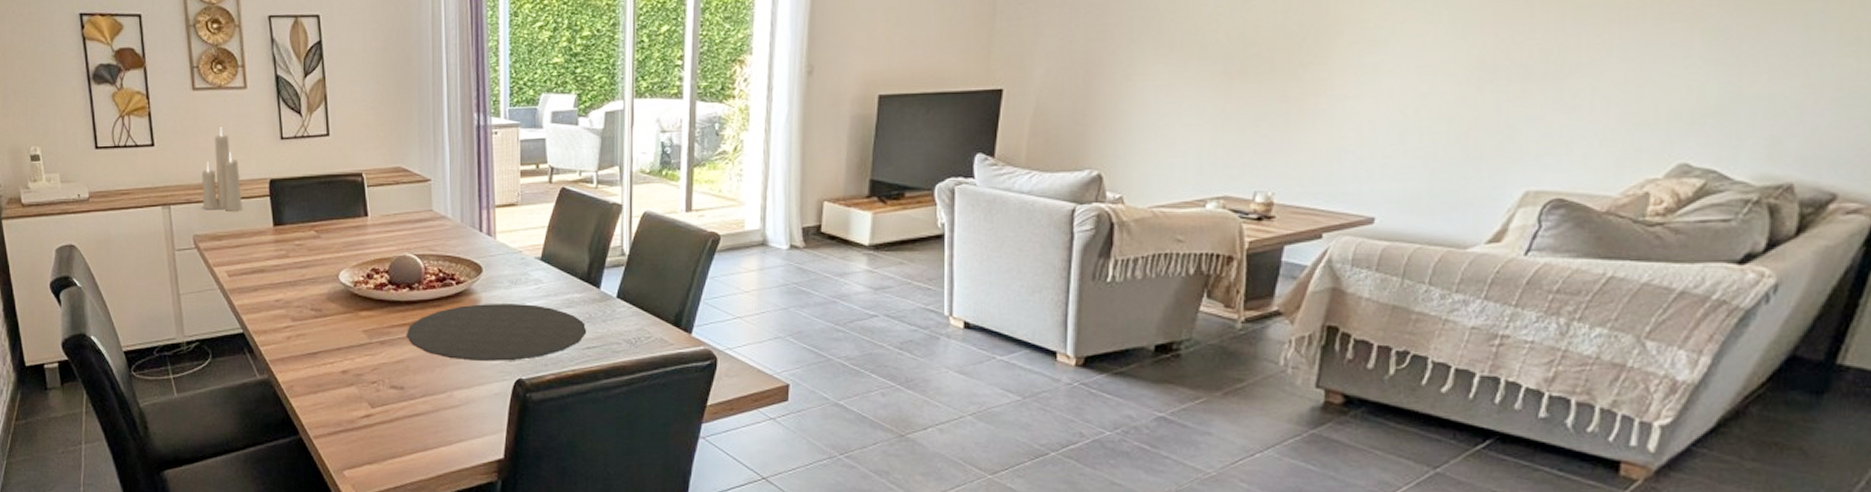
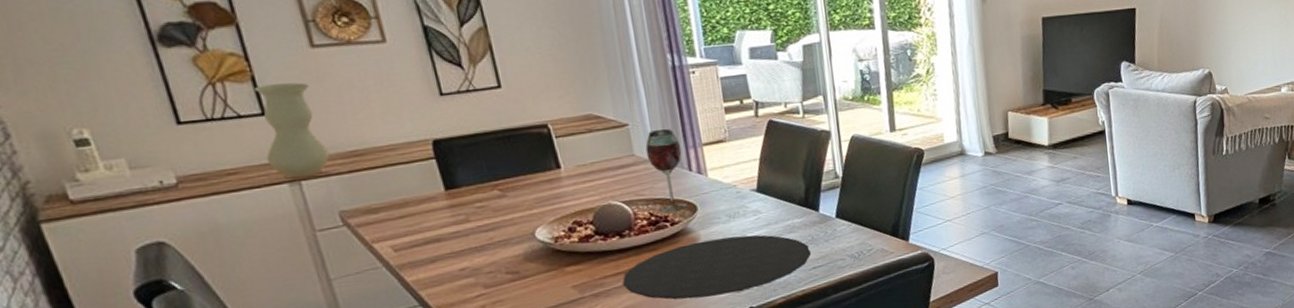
vase: none [149,120,194,204] -> present [253,82,331,180]
candle: present [201,127,244,213] -> none [338,87,403,182]
wineglass: none [443,188,475,271] -> present [645,129,688,214]

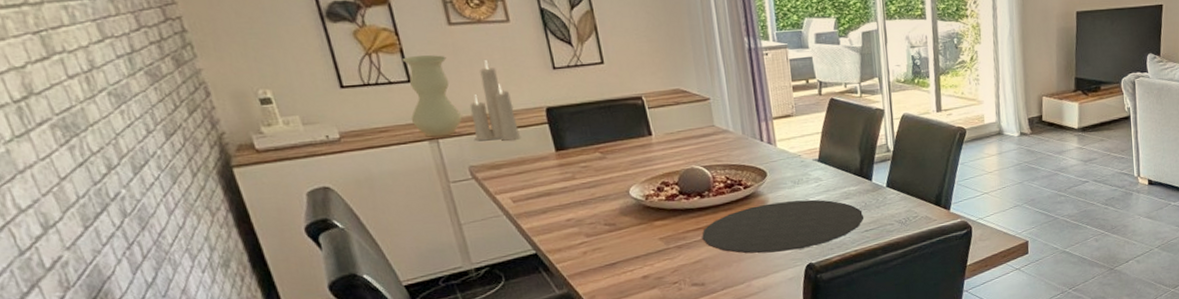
candle: none [338,87,403,182] -> present [469,60,522,142]
wineglass: present [645,129,688,214] -> none [724,104,759,178]

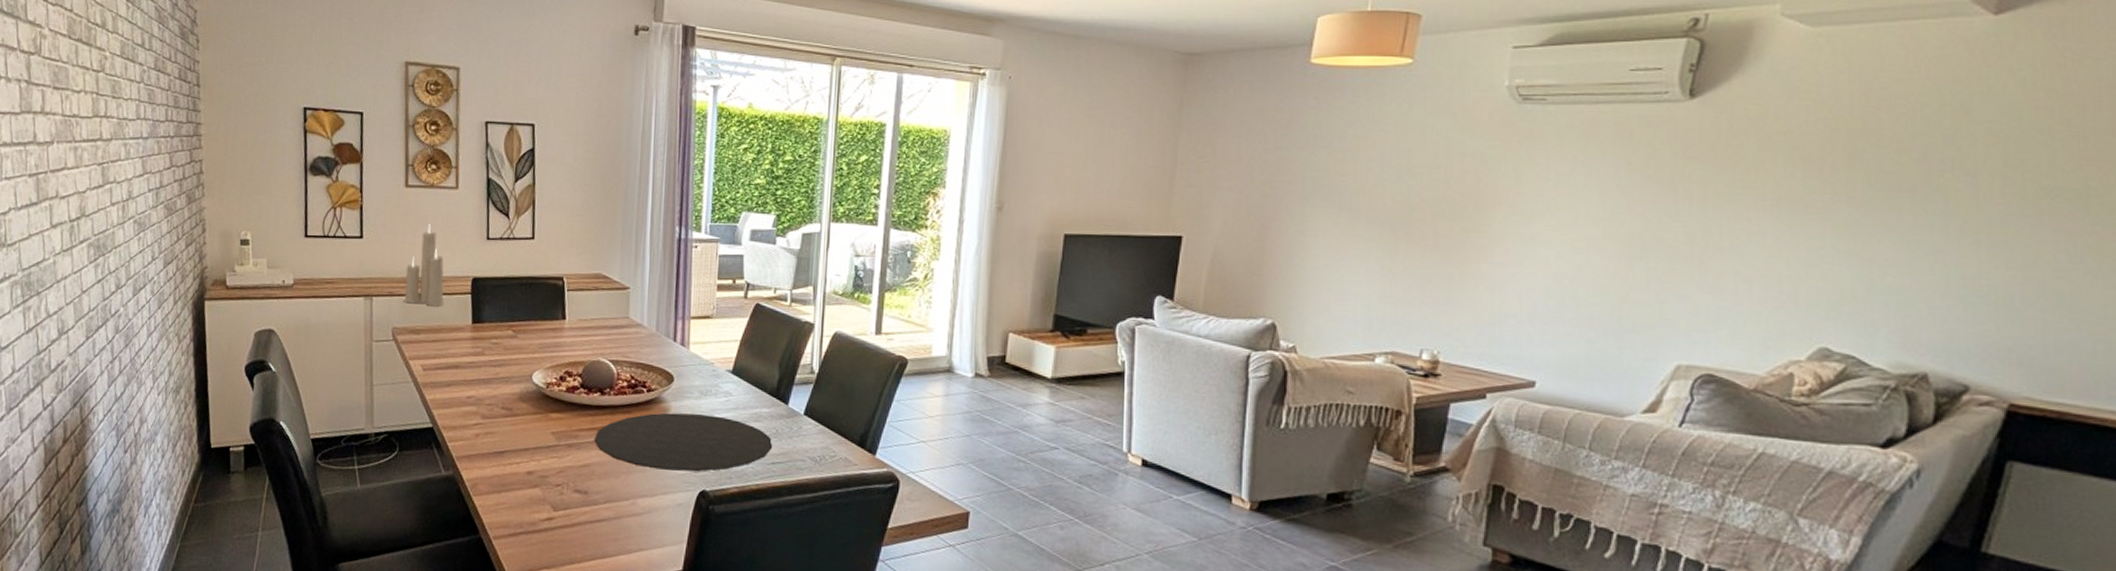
vase: present [401,55,463,138] -> none [355,214,398,296]

